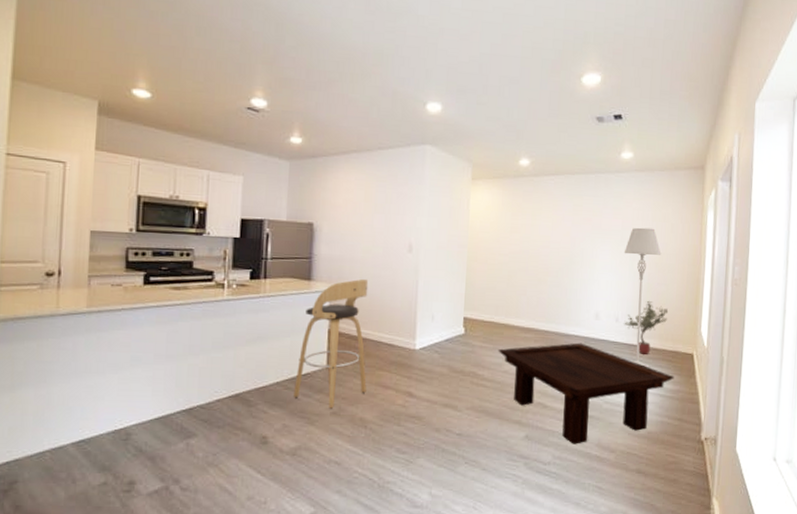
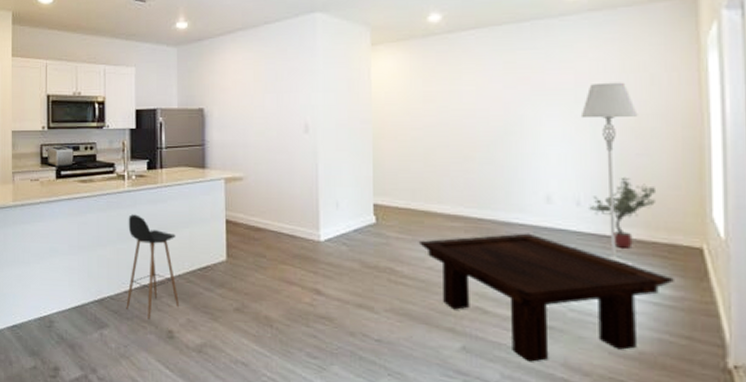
toaster: none [130,249,167,274] -> present [44,145,74,168]
bar stool: none [217,323,276,426] -> present [126,214,179,319]
bar stool: present [294,278,369,410] -> none [196,164,269,306]

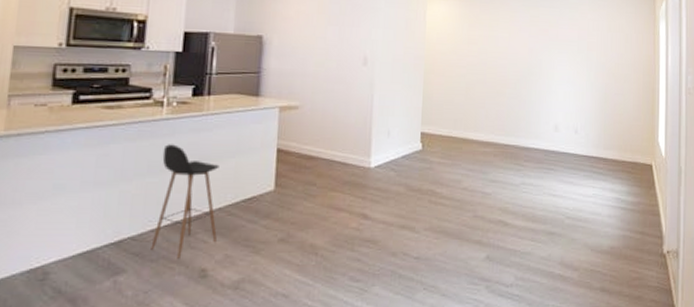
toaster: present [44,145,74,168] -> none [58,65,100,92]
coffee table: present [418,233,674,362] -> none [456,156,634,264]
floor lamp: present [580,82,638,267] -> none [580,38,617,181]
potted tree: present [589,176,657,248] -> none [583,111,626,166]

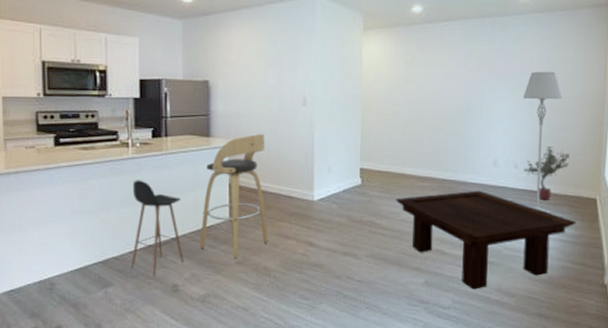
bar stool: none [238,93,321,237] -> present [200,133,268,260]
coffee table: none [456,156,634,264] -> present [395,190,576,289]
floor lamp: none [580,38,617,181] -> present [522,71,563,214]
potted tree: none [583,111,626,166] -> present [523,145,570,200]

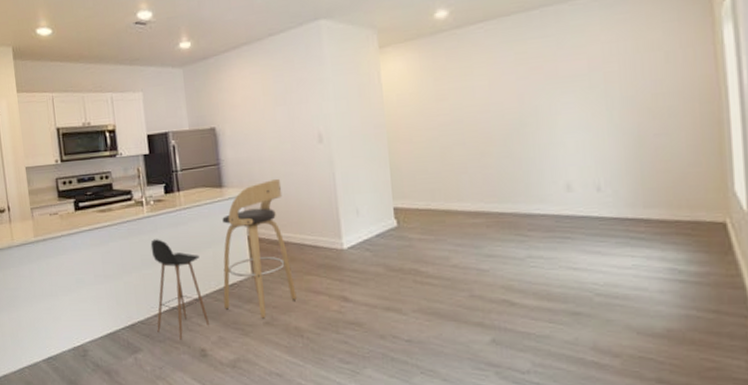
coffee table: present [395,190,576,289] -> none [441,223,699,348]
floor lamp: present [522,71,563,214] -> none [596,62,657,247]
potted tree: present [523,145,570,200] -> none [609,158,677,230]

